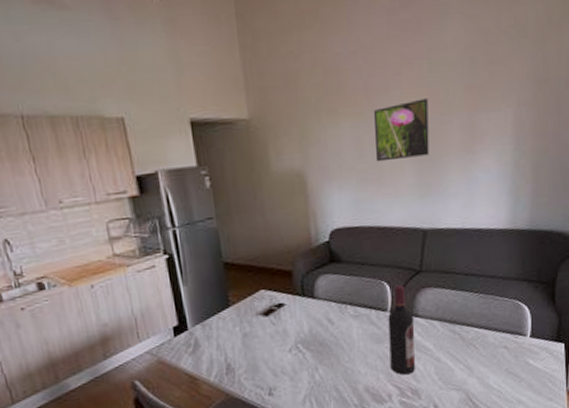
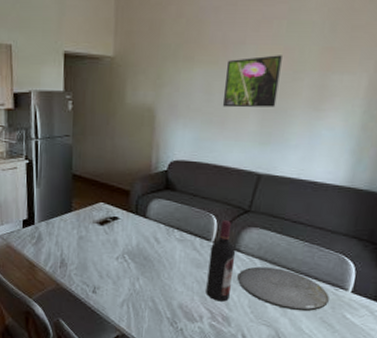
plate: none [420,326,511,368] -> present [237,266,330,312]

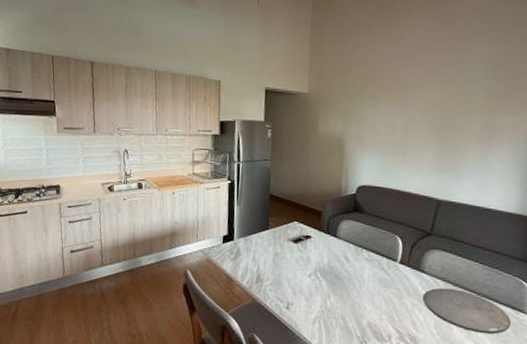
wine bottle: present [206,220,236,302] -> none [393,242,421,322]
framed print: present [223,55,282,108] -> none [404,96,454,141]

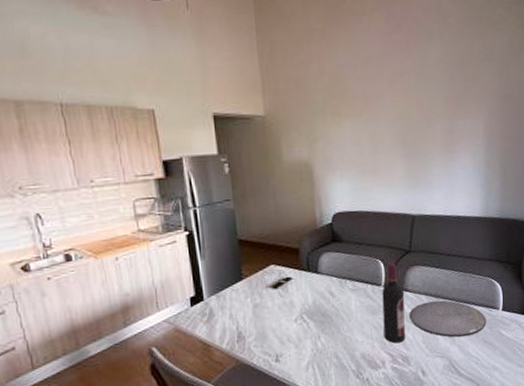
wine bottle: none [393,242,421,322] -> present [382,263,406,344]

